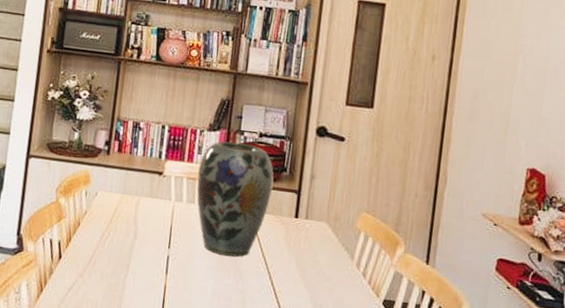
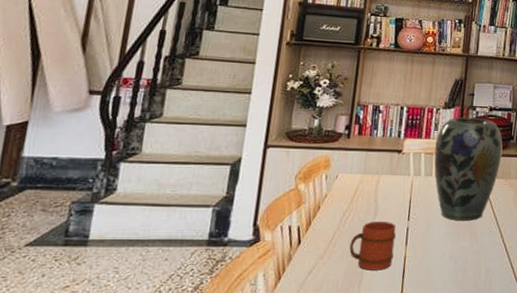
mug: none [108,245,156,297] -> present [349,222,396,270]

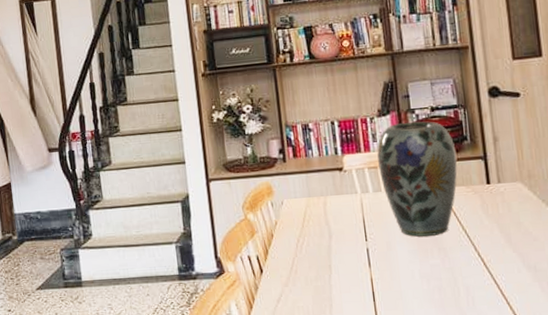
mug: present [349,222,396,270] -> none [311,244,359,295]

